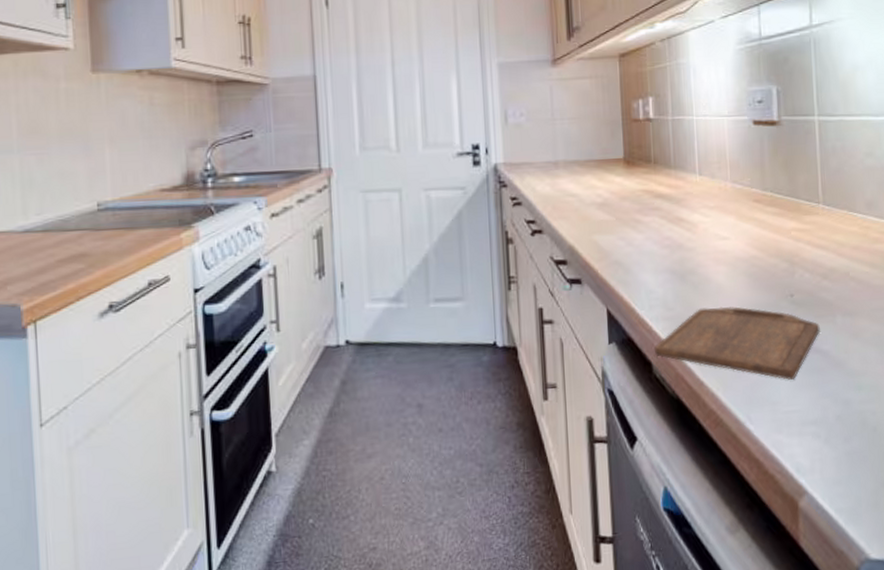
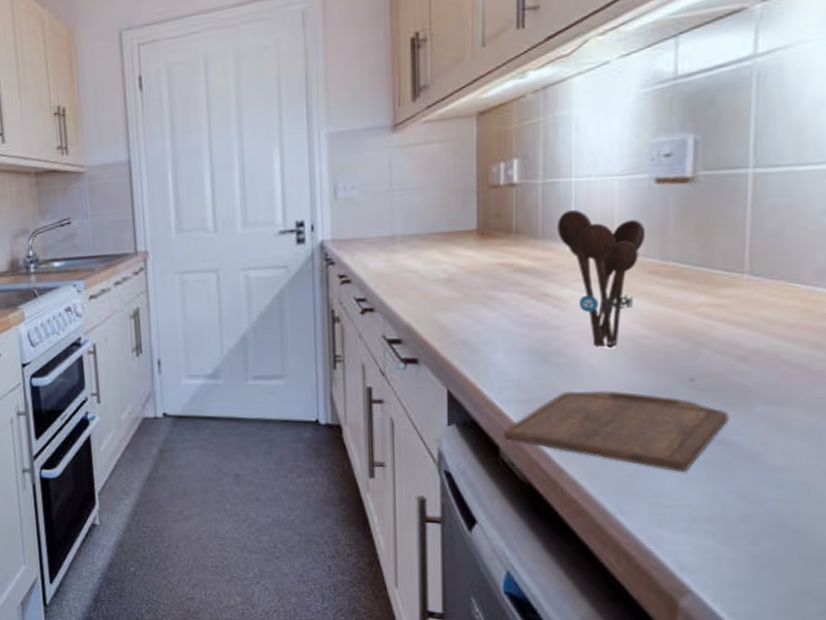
utensil holder: none [685,144,750,269] -> present [557,210,646,349]

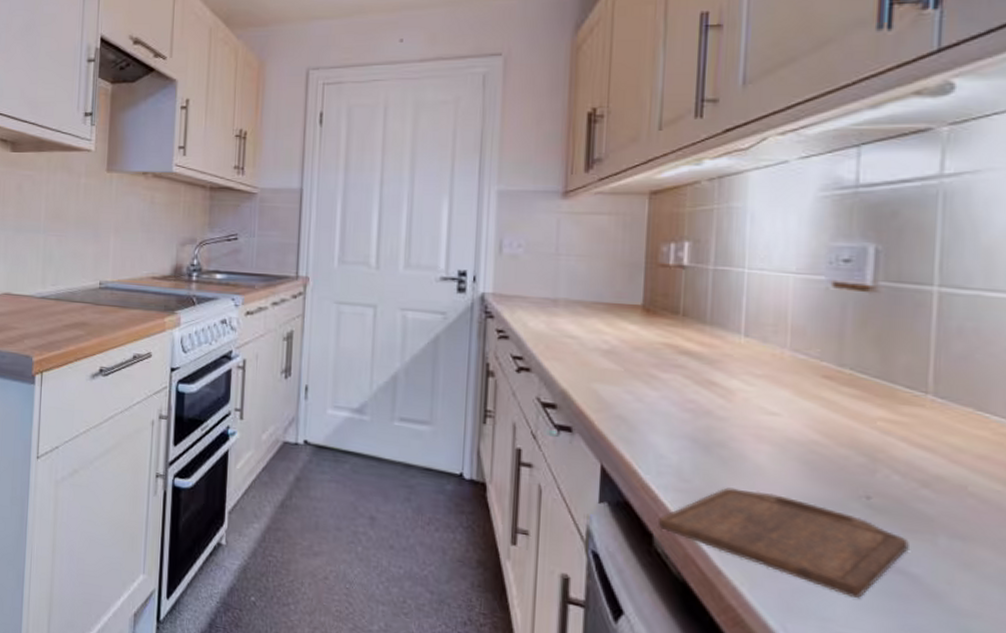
utensil holder: present [557,210,646,349] -> none [727,301,822,450]

